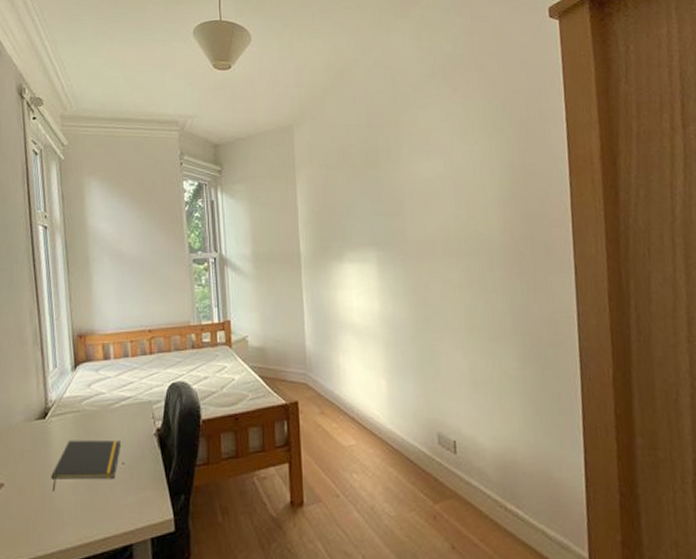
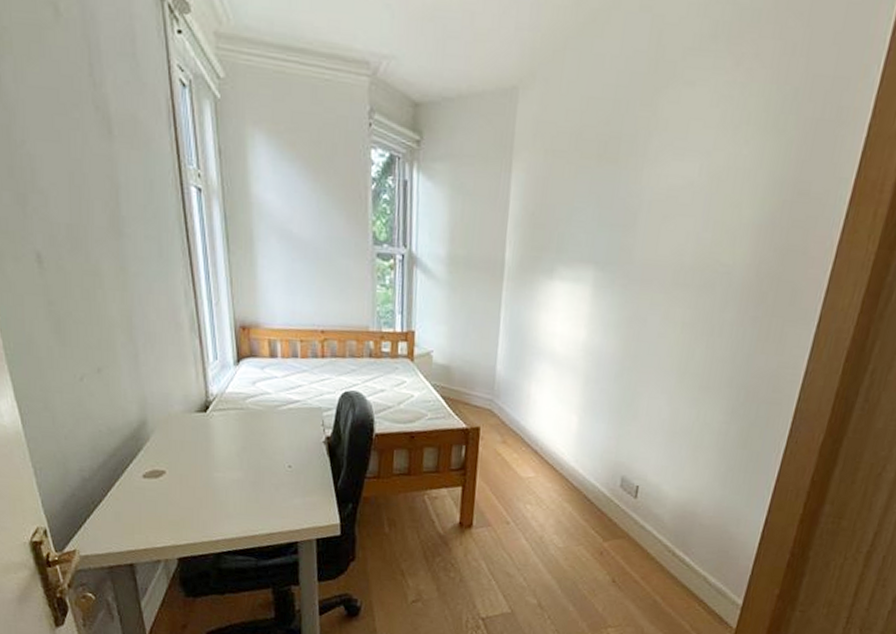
notepad: present [51,439,121,491] -> none [214,437,287,484]

